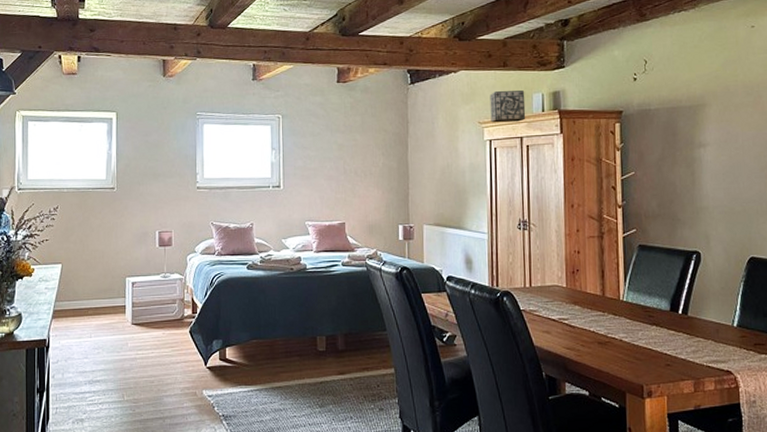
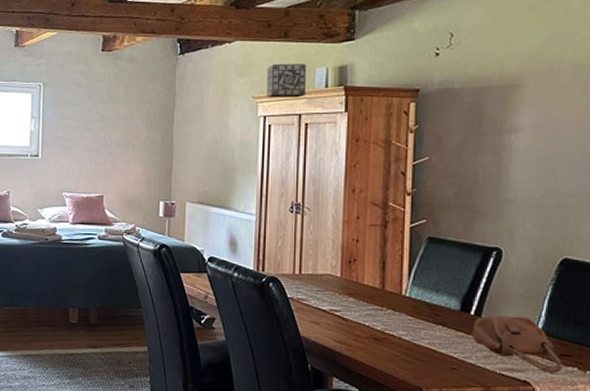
handbag: none [681,312,756,361] -> present [472,315,561,373]

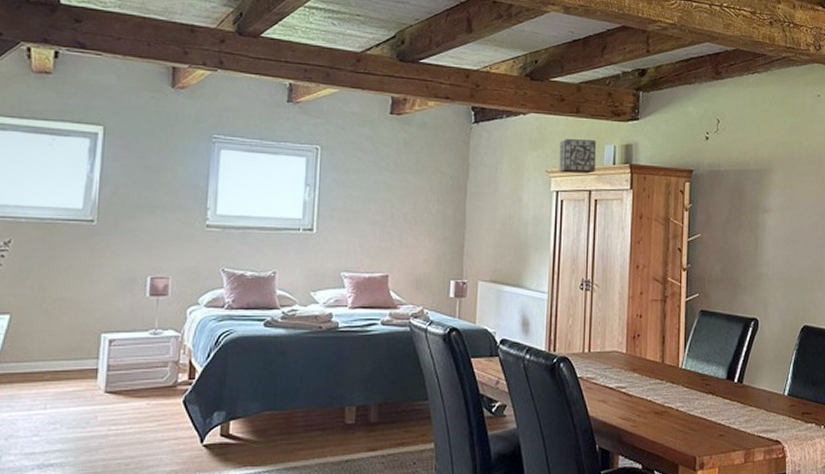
handbag: present [472,315,561,373] -> none [736,380,803,431]

